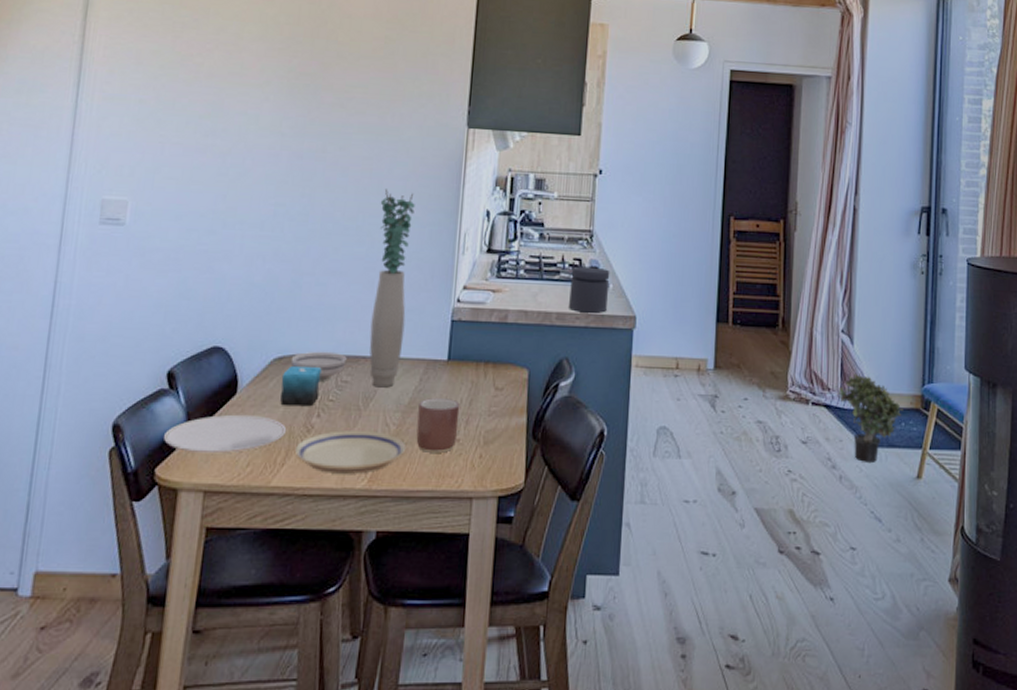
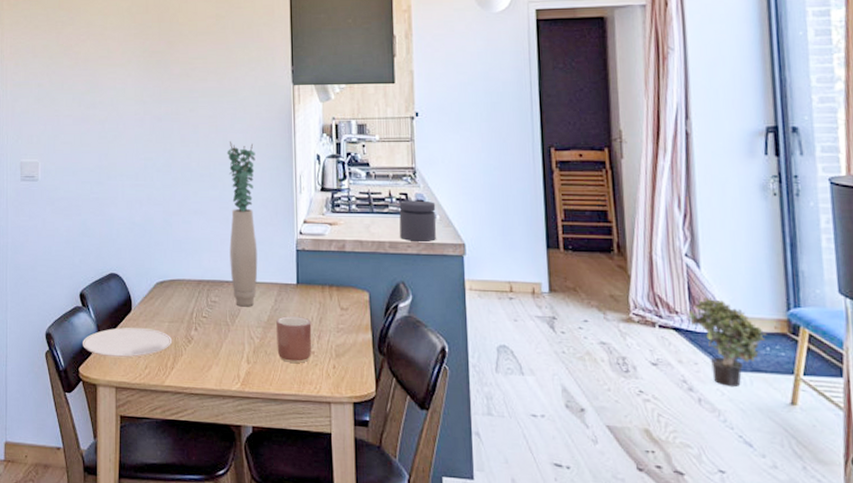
candle: present [280,365,322,407] -> none [164,288,195,322]
bowl: present [290,351,347,381] -> none [170,276,213,301]
plate: present [295,430,407,474] -> none [181,342,270,378]

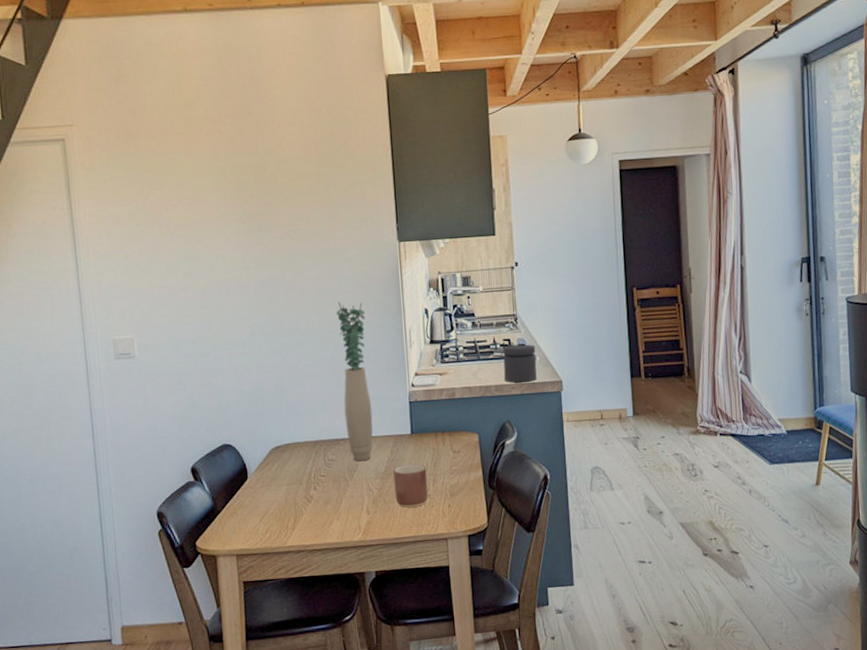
plate: present [83,327,173,358] -> none [198,493,292,528]
potted plant: present [685,297,767,386] -> none [740,406,800,477]

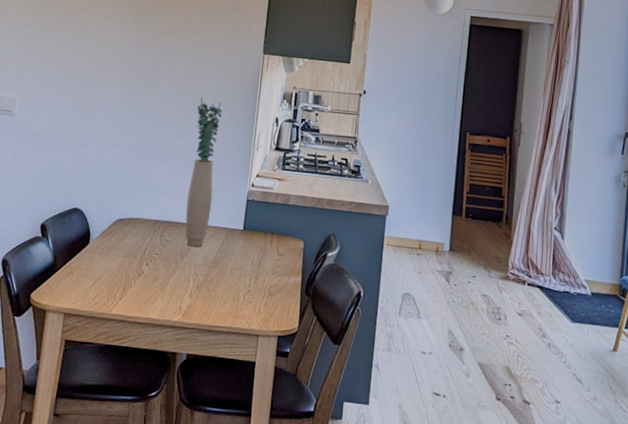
mug: present [393,464,429,508] -> none [218,257,252,300]
jar: present [503,344,537,383] -> none [337,164,370,202]

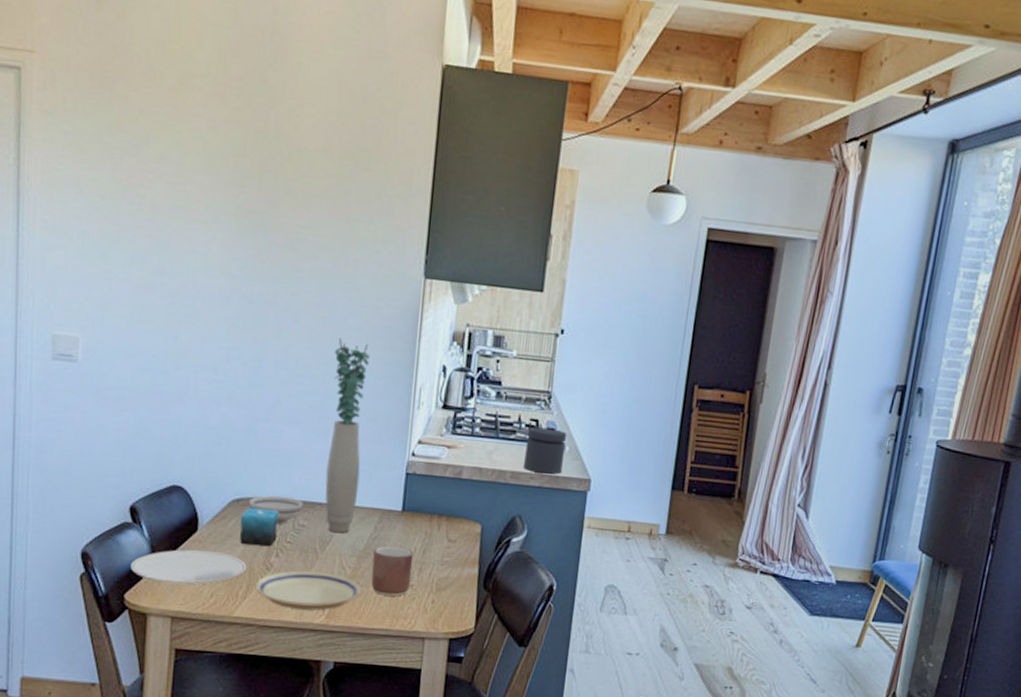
plate: none [37,258,124,287] -> present [131,549,247,585]
candle: none [120,226,151,257] -> present [240,507,279,547]
bowl: none [128,216,169,239] -> present [248,495,303,524]
plate: none [130,276,211,310] -> present [256,570,362,610]
mug: none [218,257,252,300] -> present [371,545,414,596]
jar: none [337,164,370,202] -> present [524,427,567,475]

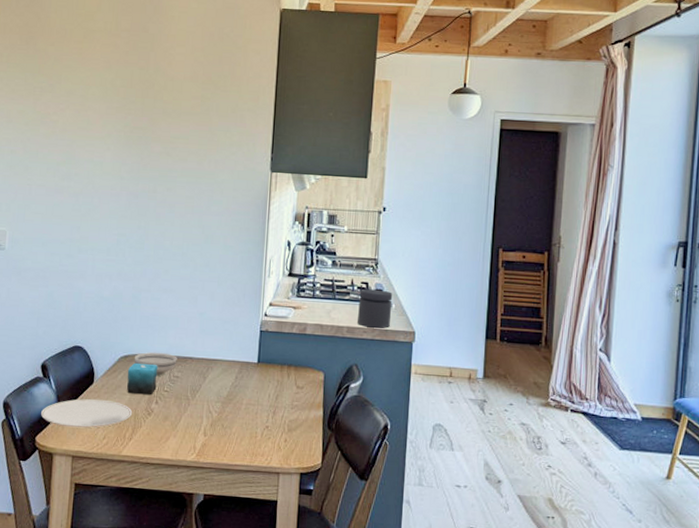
plate: present [256,570,362,610] -> none [140,415,226,449]
vase: present [325,338,370,534] -> none [195,223,229,383]
mug: present [371,545,414,596] -> none [233,392,268,436]

